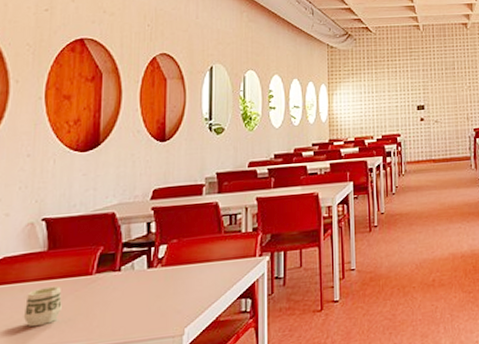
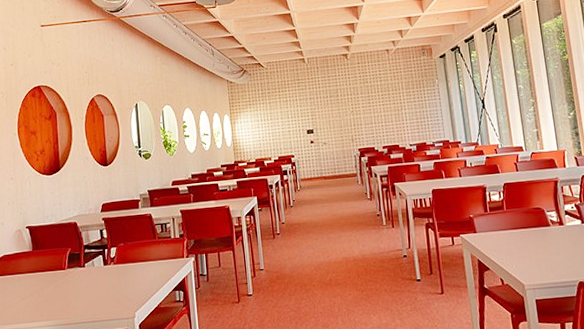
cup: present [23,285,62,327] -> none [21,277,47,308]

